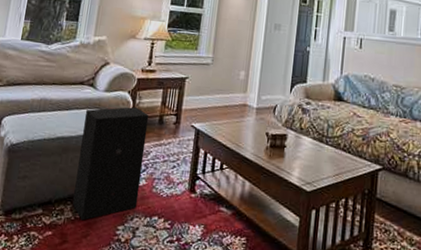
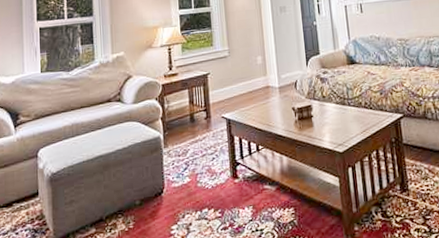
speaker: present [73,107,149,221] -> none [119,112,186,230]

